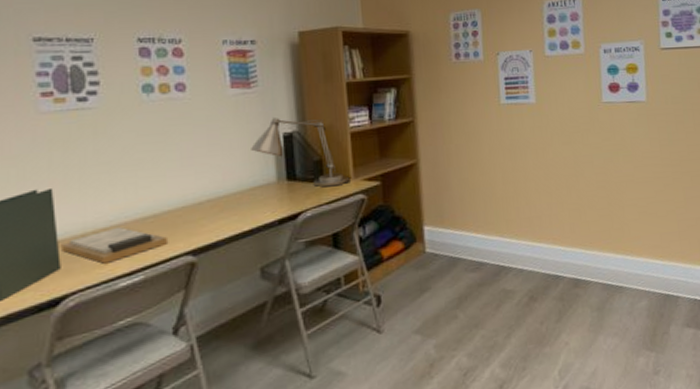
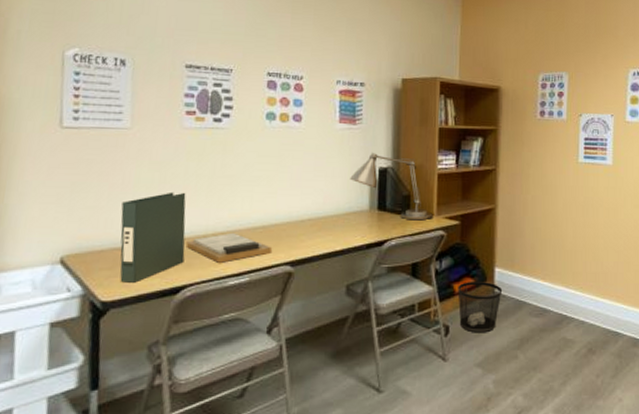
waste bin: none [386,242,435,299] -> present [458,282,503,333]

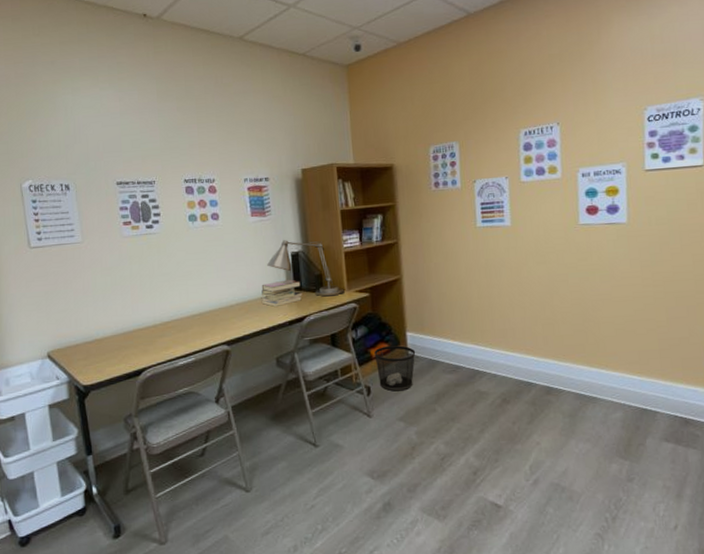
binder: present [120,192,186,283] -> none [86,291,141,369]
clipboard: present [186,232,272,263] -> none [140,321,209,347]
books: none [338,197,386,226] -> present [261,279,303,307]

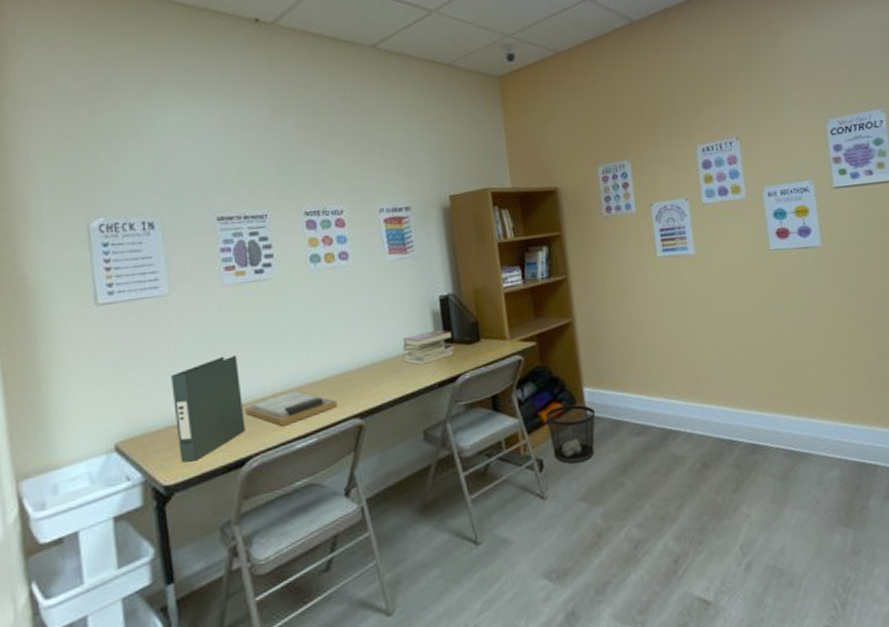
binder: none [86,291,141,369] -> present [171,354,246,463]
clipboard: none [140,321,209,347] -> present [244,390,337,426]
desk lamp: present [267,240,346,297] -> none [410,281,508,350]

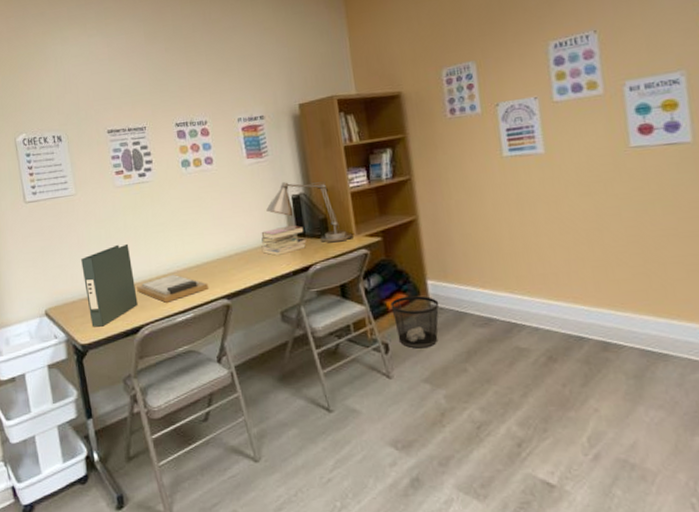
desk lamp: none [410,281,508,350] -> present [266,181,355,243]

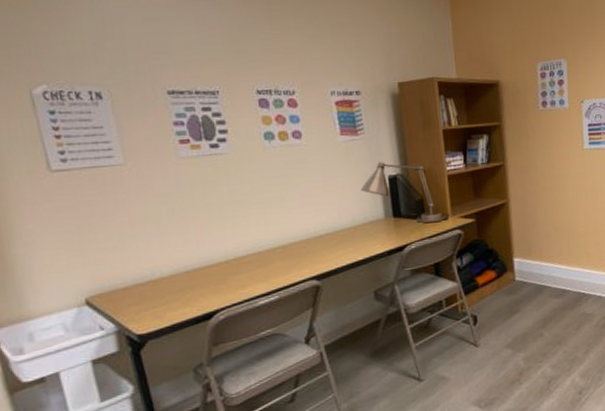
binder: present [81,243,138,327] -> none [134,222,211,315]
clipboard: present [136,274,208,303] -> none [209,255,295,286]
books: present [261,225,307,256] -> none [355,205,402,236]
waste bin: present [390,295,439,349] -> none [480,272,523,319]

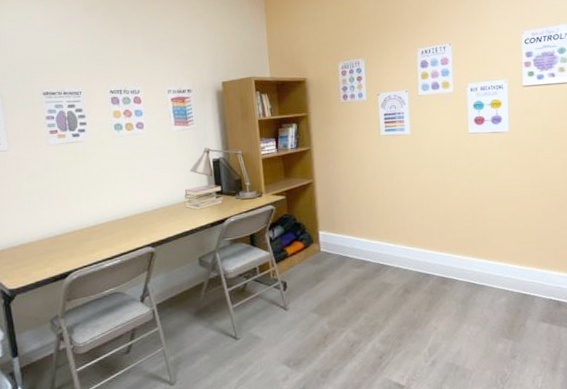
books: none [355,205,402,236] -> present [184,184,223,210]

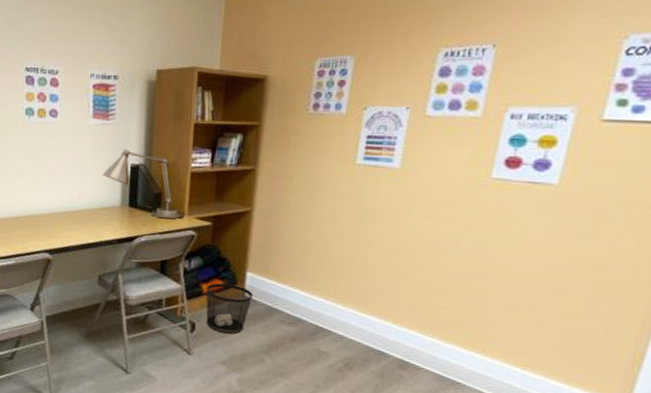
books: present [184,184,223,210] -> none [91,193,137,222]
waste bin: none [290,243,328,286] -> present [206,283,254,334]

